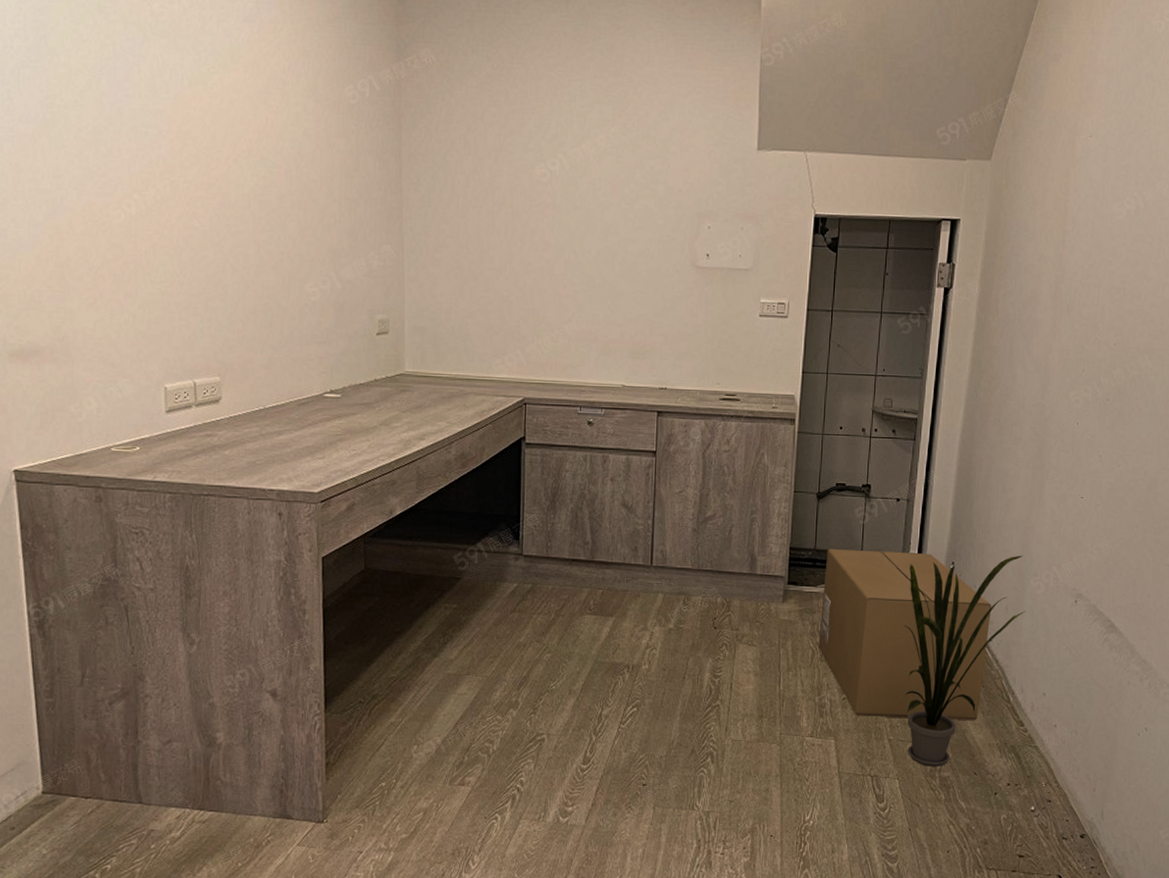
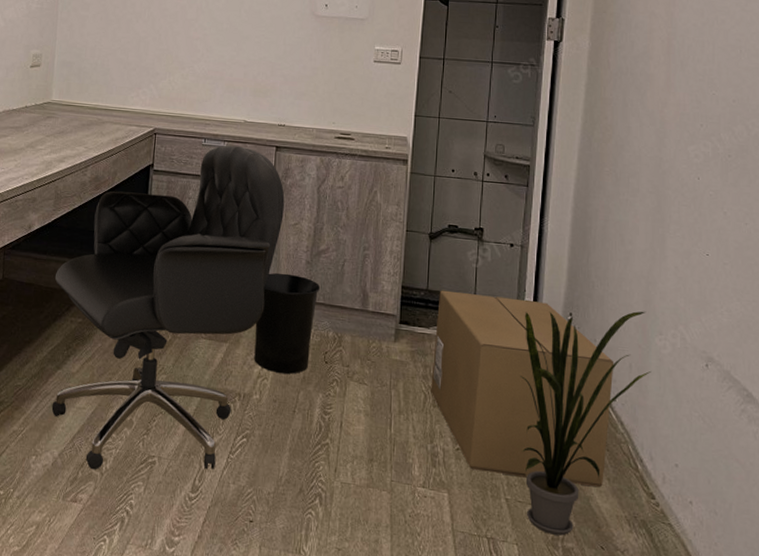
office chair: none [423,412,668,753] -> present [51,145,285,470]
waste bin: none [641,542,708,642] -> present [254,273,321,374]

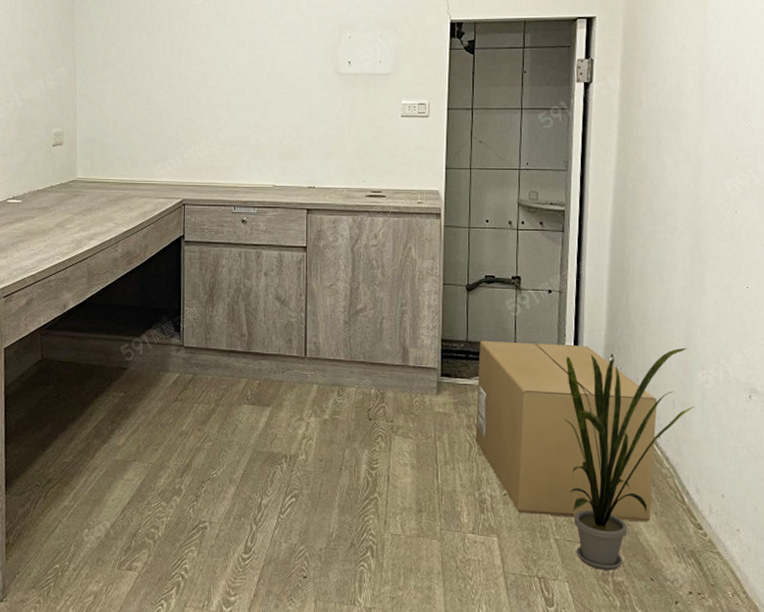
office chair: present [51,145,285,470] -> none [93,211,319,539]
waste bin: present [254,273,321,374] -> none [297,334,360,433]

